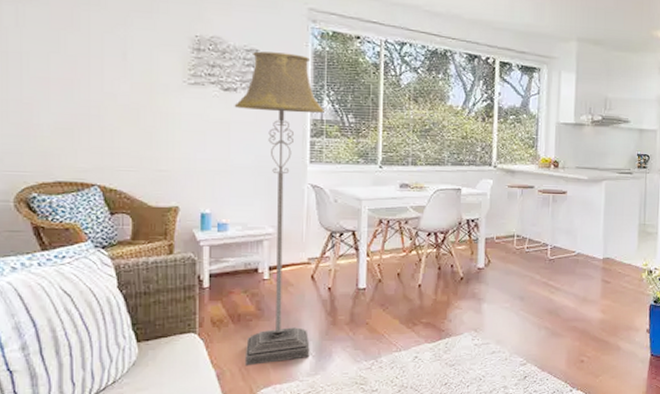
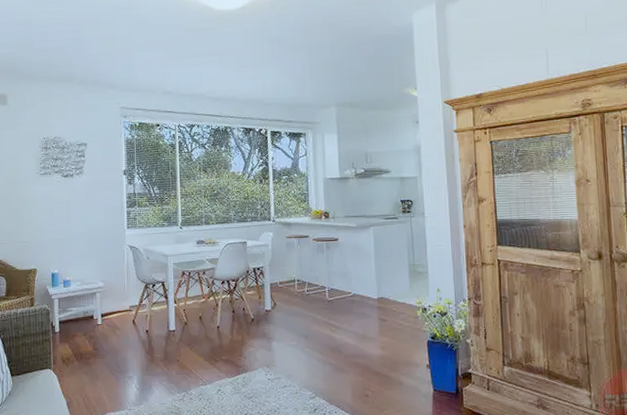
floor lamp: present [234,51,324,366] -> none [71,143,136,397]

